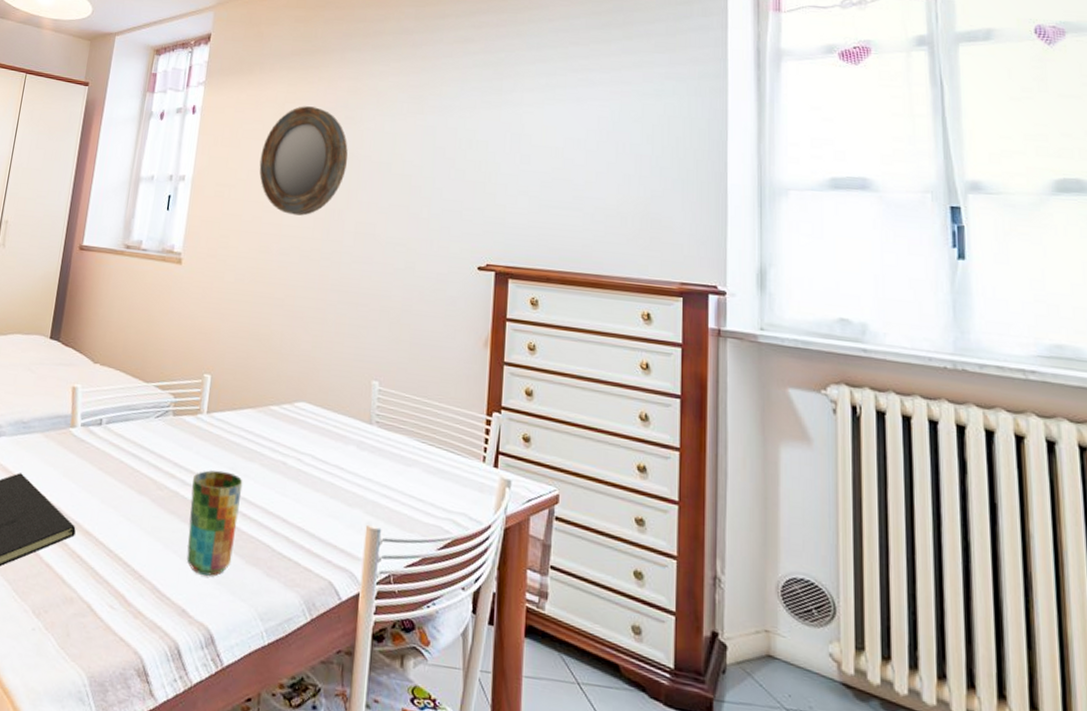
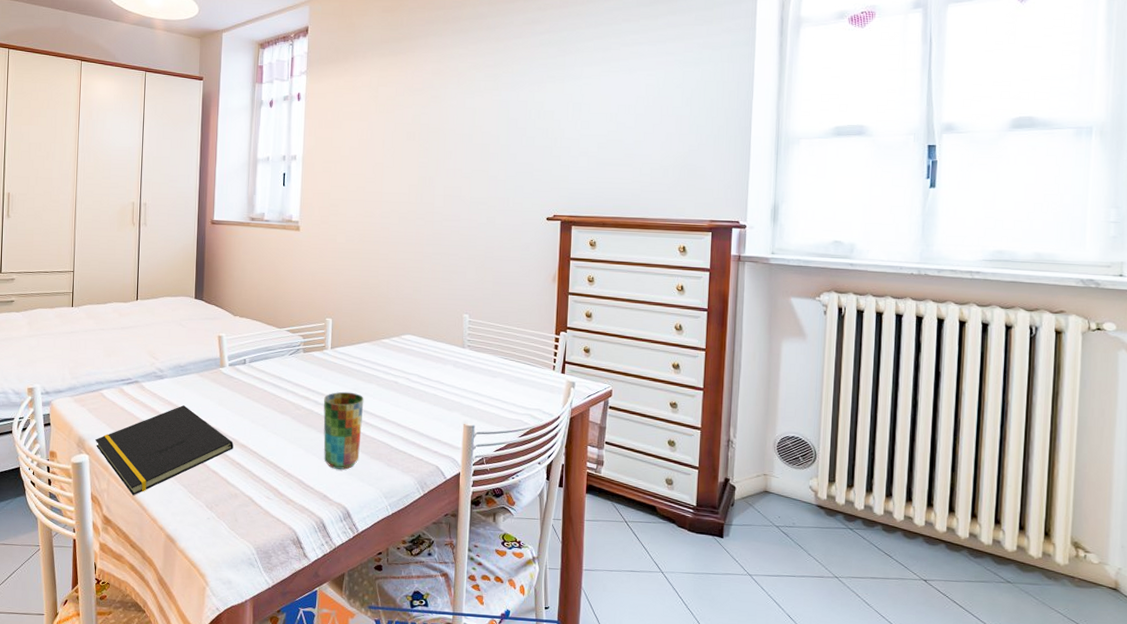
home mirror: present [259,106,348,216] -> none [359,88,435,184]

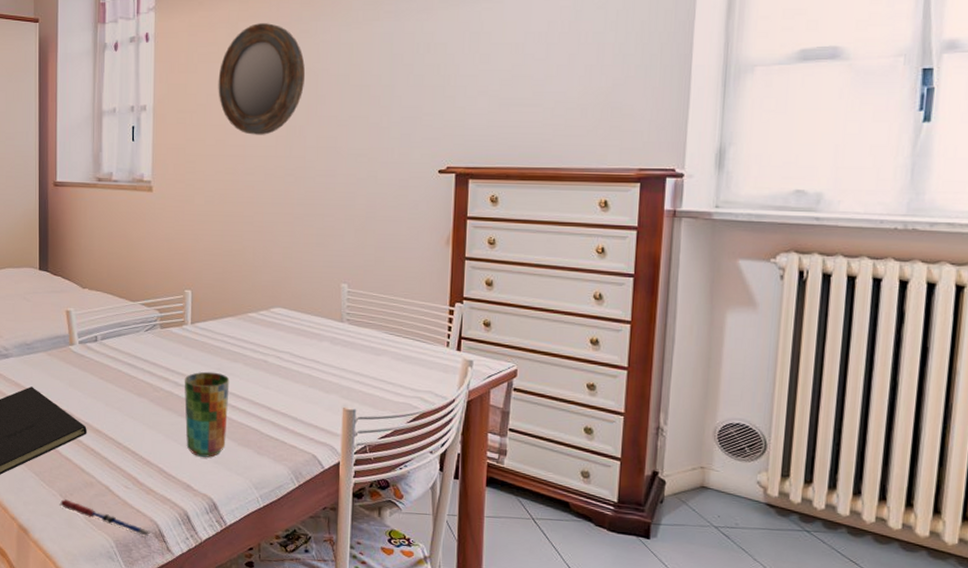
pen: none [205,510,290,544] -> present [59,499,152,537]
home mirror: none [359,88,435,184] -> present [218,23,305,135]

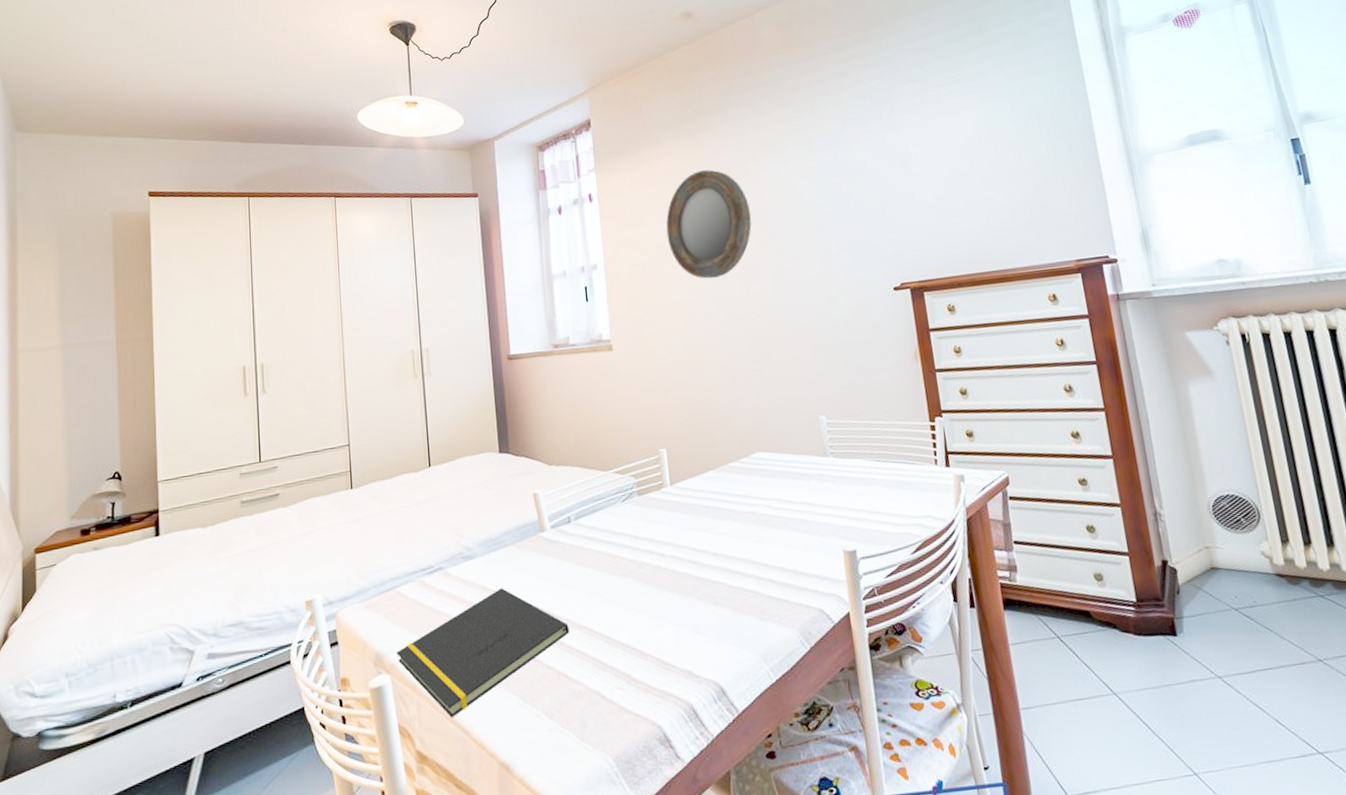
pen: present [59,499,152,537] -> none [545,718,656,747]
cup: present [184,371,230,457] -> none [670,534,725,636]

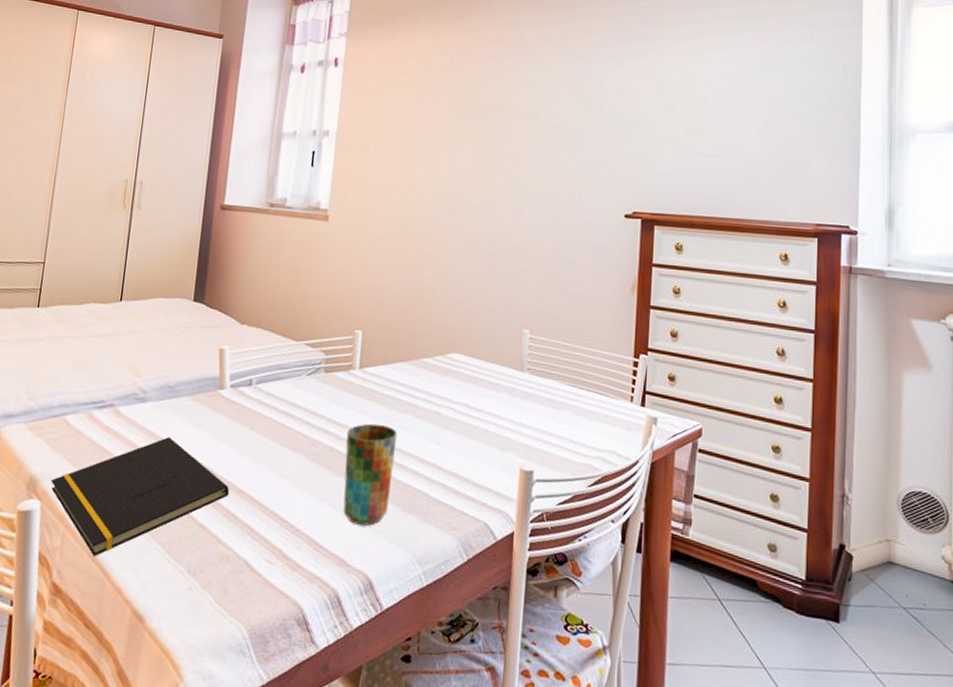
home mirror: present [666,170,752,279] -> none [405,57,496,169]
cup: none [670,534,725,636] -> present [343,423,398,526]

